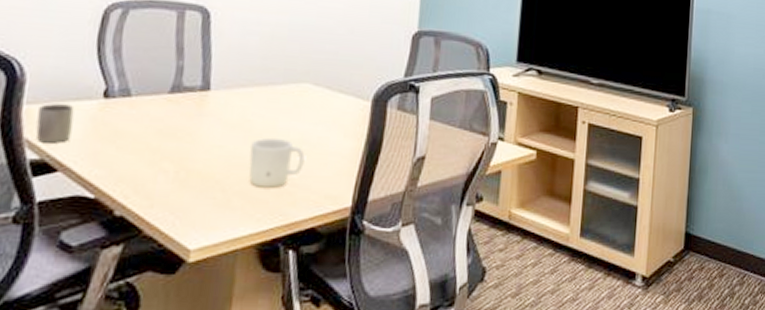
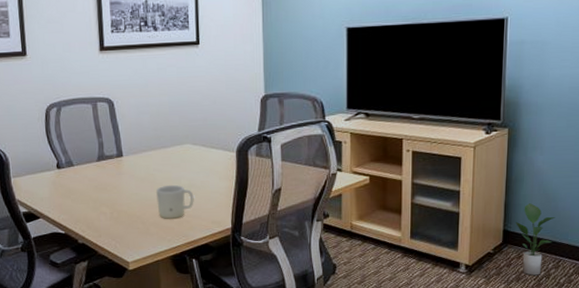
mug: present [35,103,75,143] -> none [21,175,43,201]
potted plant: none [699,201,740,294] -> present [516,203,556,276]

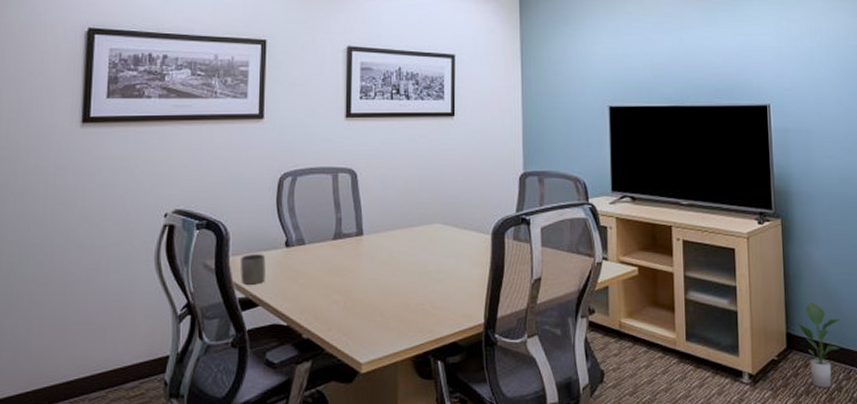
mug: none [21,175,43,201] -> present [240,254,266,285]
mug: present [155,184,194,219] -> none [398,269,442,311]

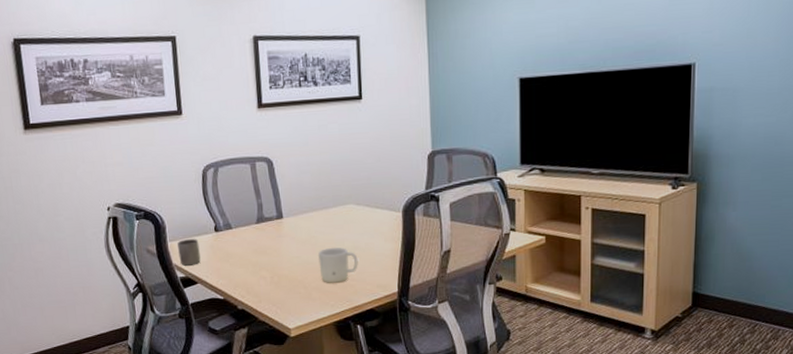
mug: none [398,269,442,311] -> present [317,247,358,283]
potted plant: present [799,303,840,388] -> none [706,263,751,341]

